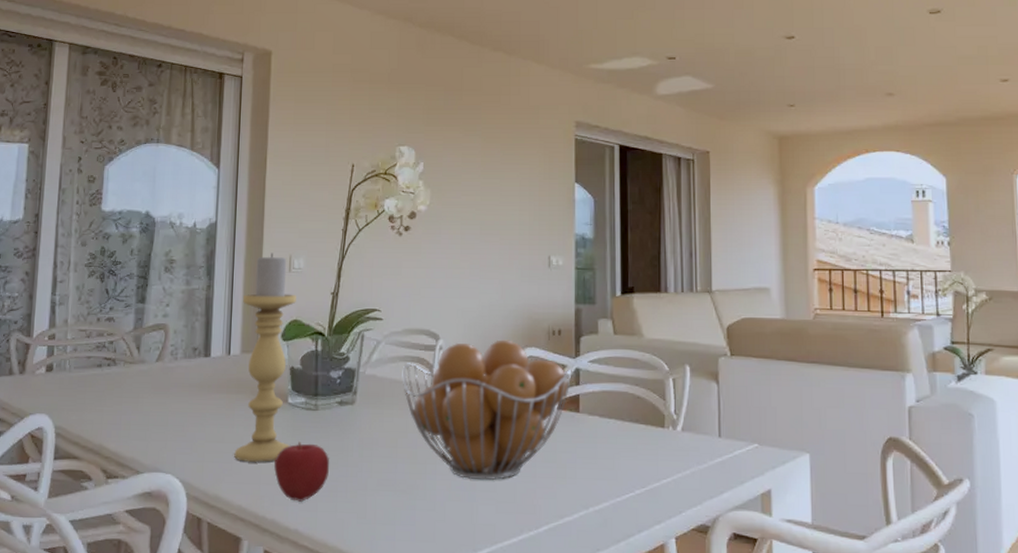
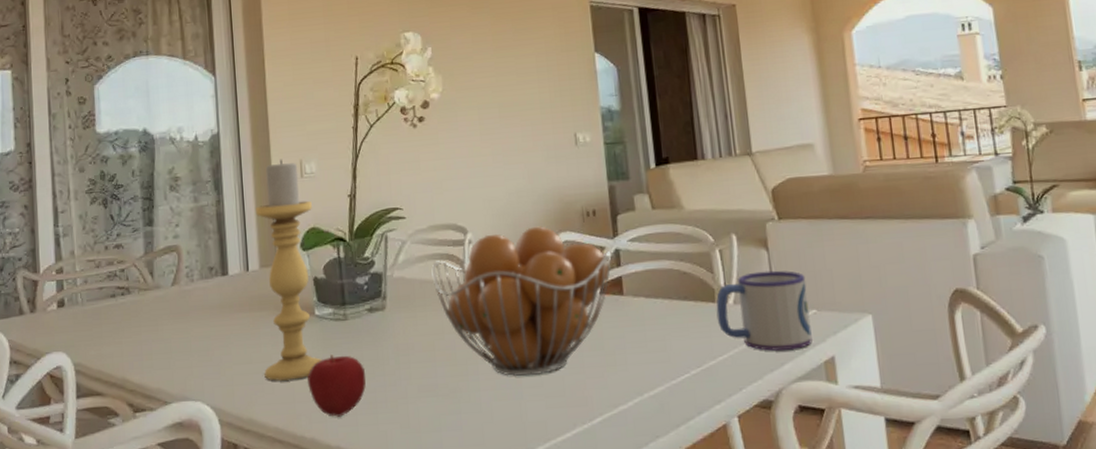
mug: none [665,403,752,479] -> present [716,270,813,351]

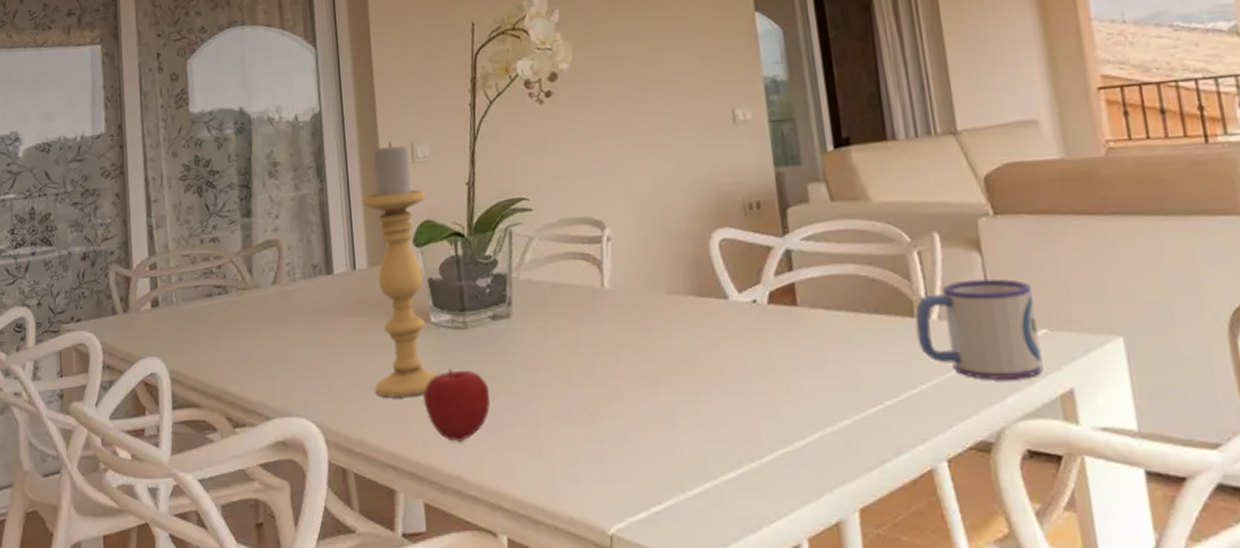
fruit basket: present [431,226,612,376] -> none [564,220,781,401]

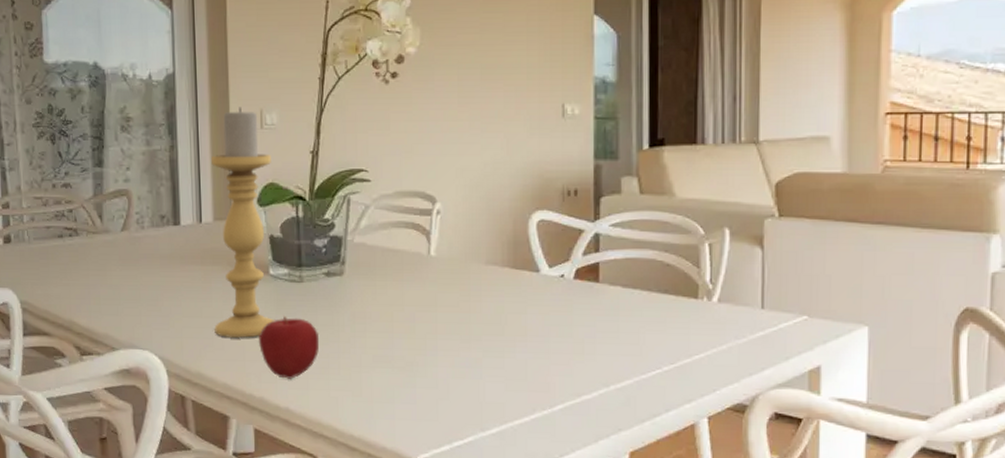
mug: present [915,278,1044,379] -> none [698,270,800,355]

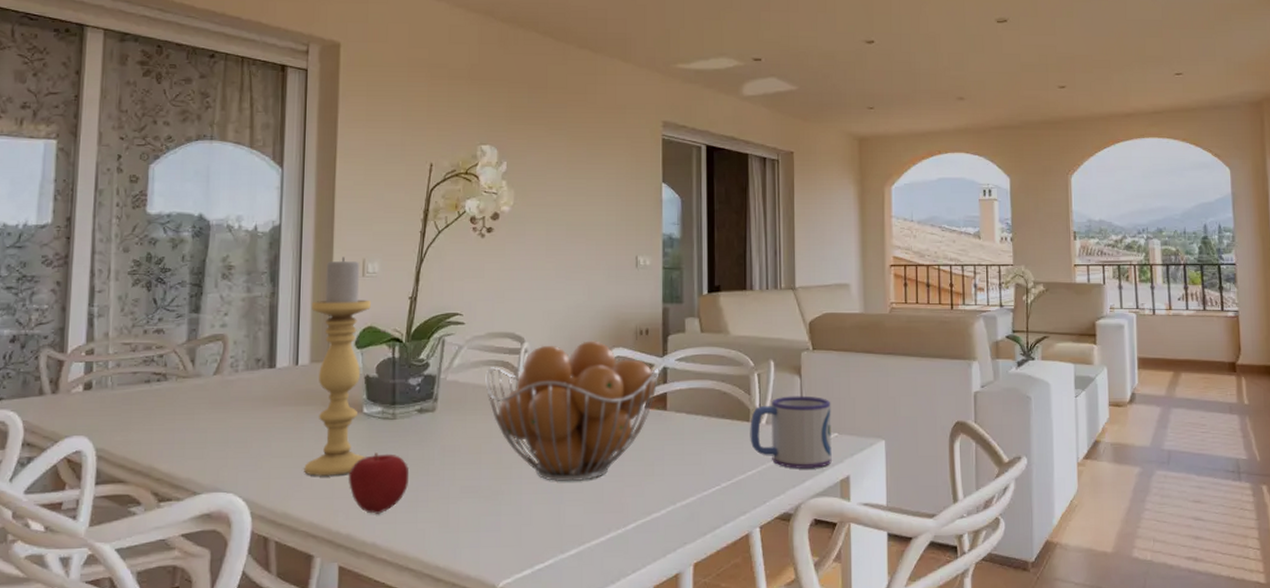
fruit basket: none [395,202,591,356] -> present [485,341,660,481]
mug: none [698,270,800,355] -> present [750,395,832,468]

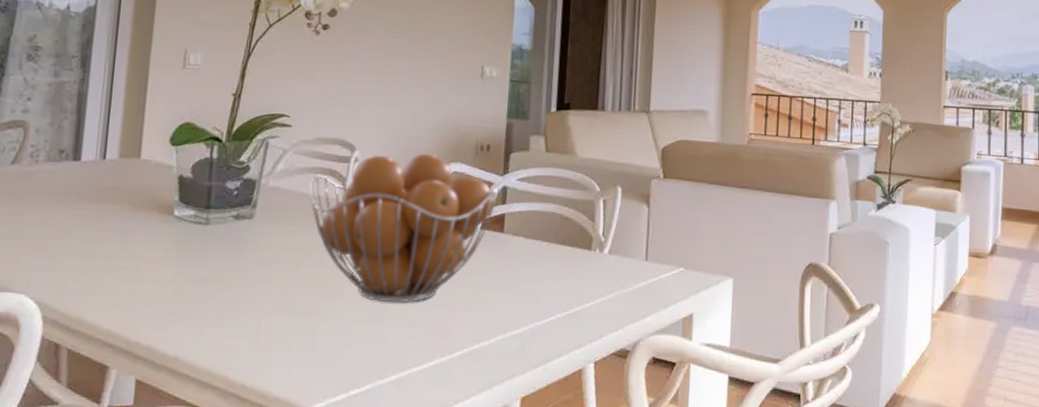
candle holder: present [304,256,371,476] -> none [104,45,190,282]
apple: present [349,452,410,514] -> none [153,259,221,326]
mug: present [750,395,832,468] -> none [590,225,679,303]

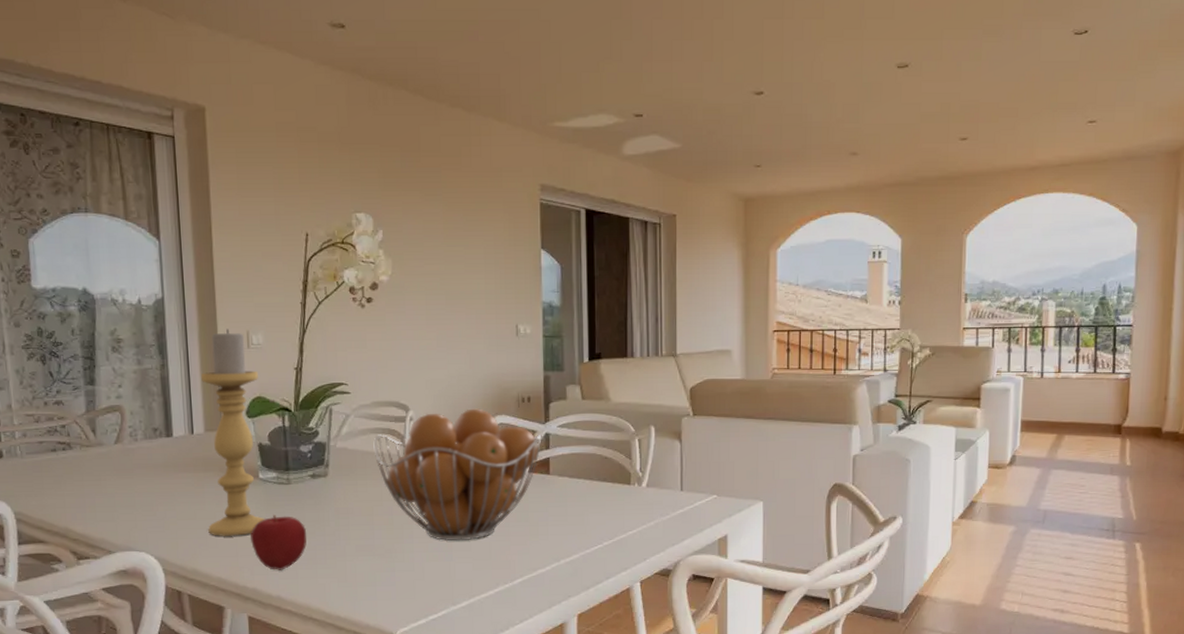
candle holder: none [104,45,190,282] -> present [201,328,265,536]
apple: none [153,259,221,326] -> present [250,515,307,570]

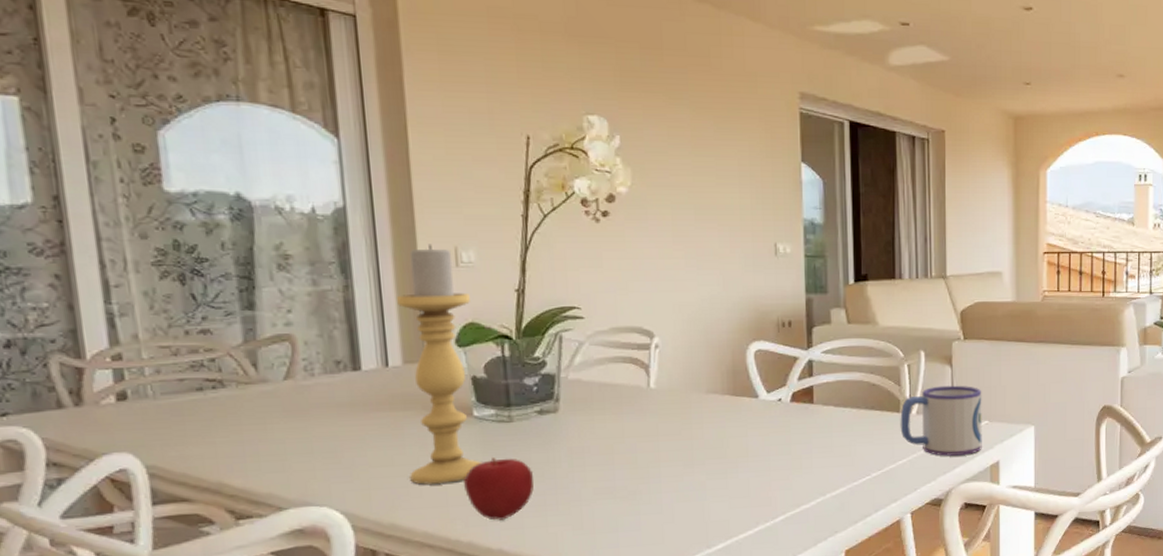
fruit basket: present [373,408,542,541] -> none [612,334,805,479]
mug: none [631,460,711,528] -> present [900,385,982,456]

